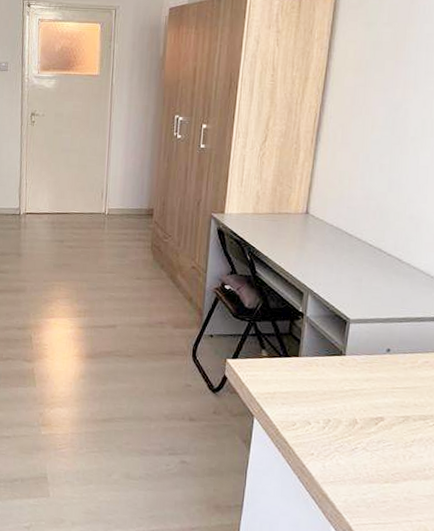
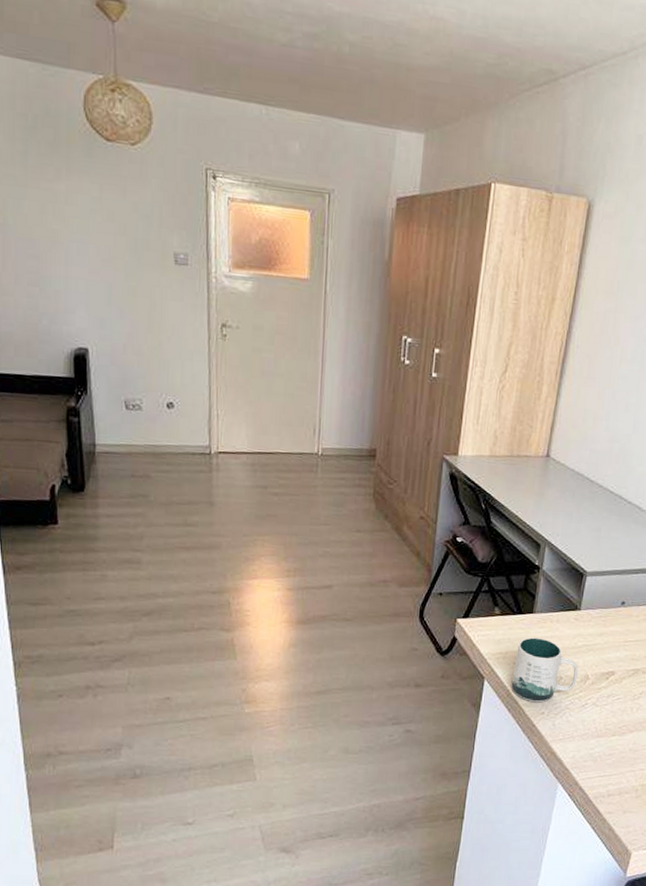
mug: none [280,379,346,444] -> present [511,637,578,703]

